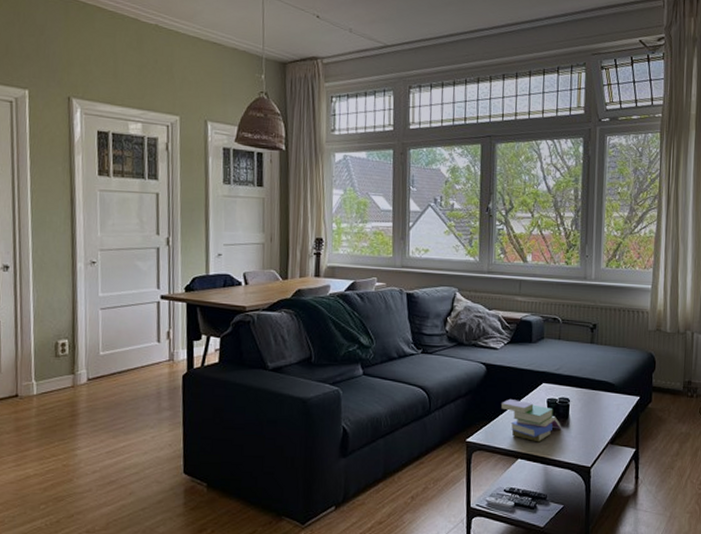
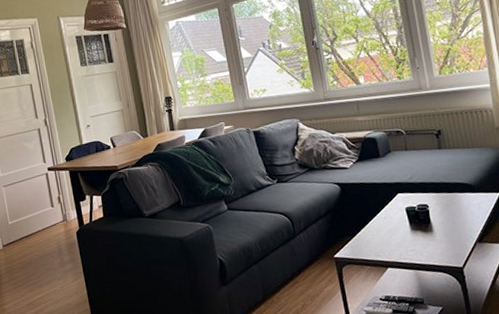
book: present [501,398,561,443] -> none [361,212,425,250]

